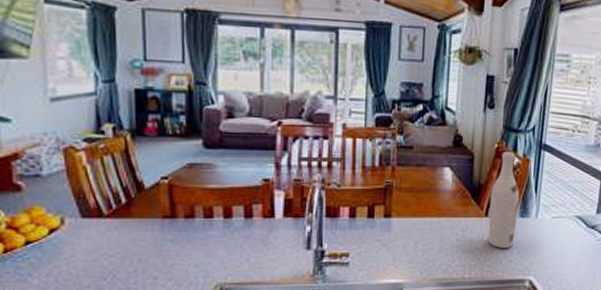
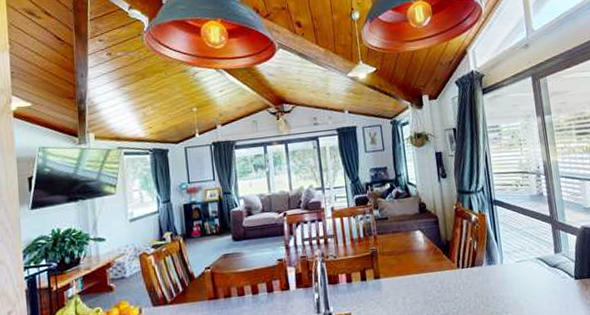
wine bottle: present [488,152,520,248] -> none [458,210,488,295]

